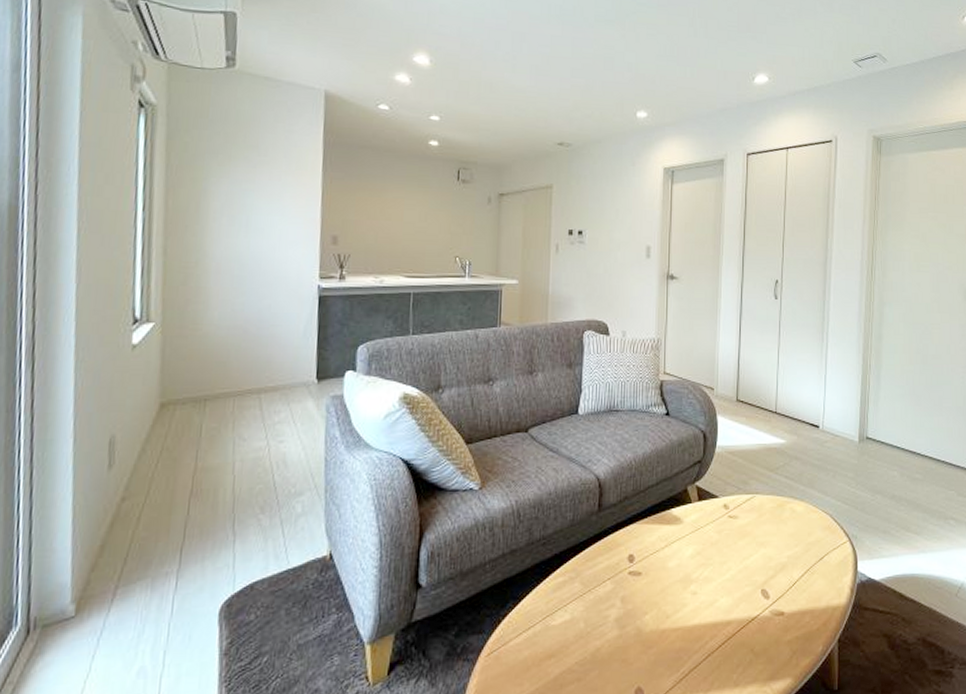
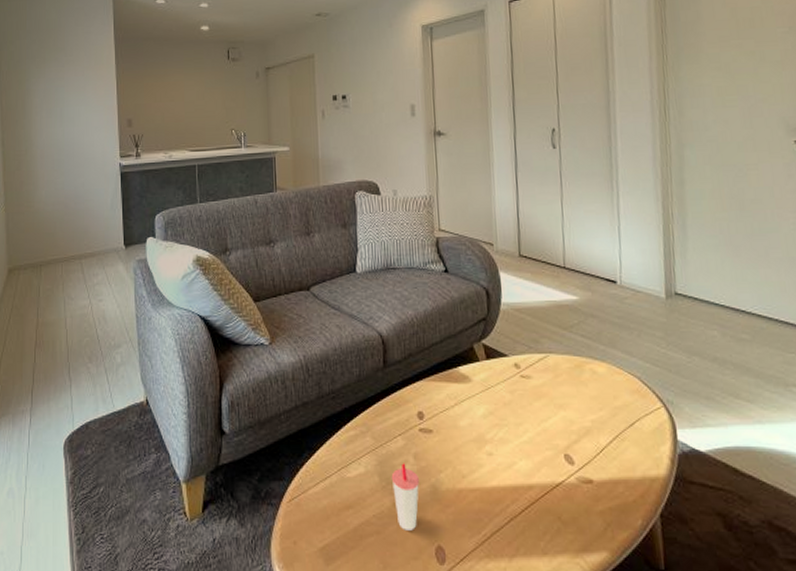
cup: none [597,607,625,675] -> present [391,463,420,531]

